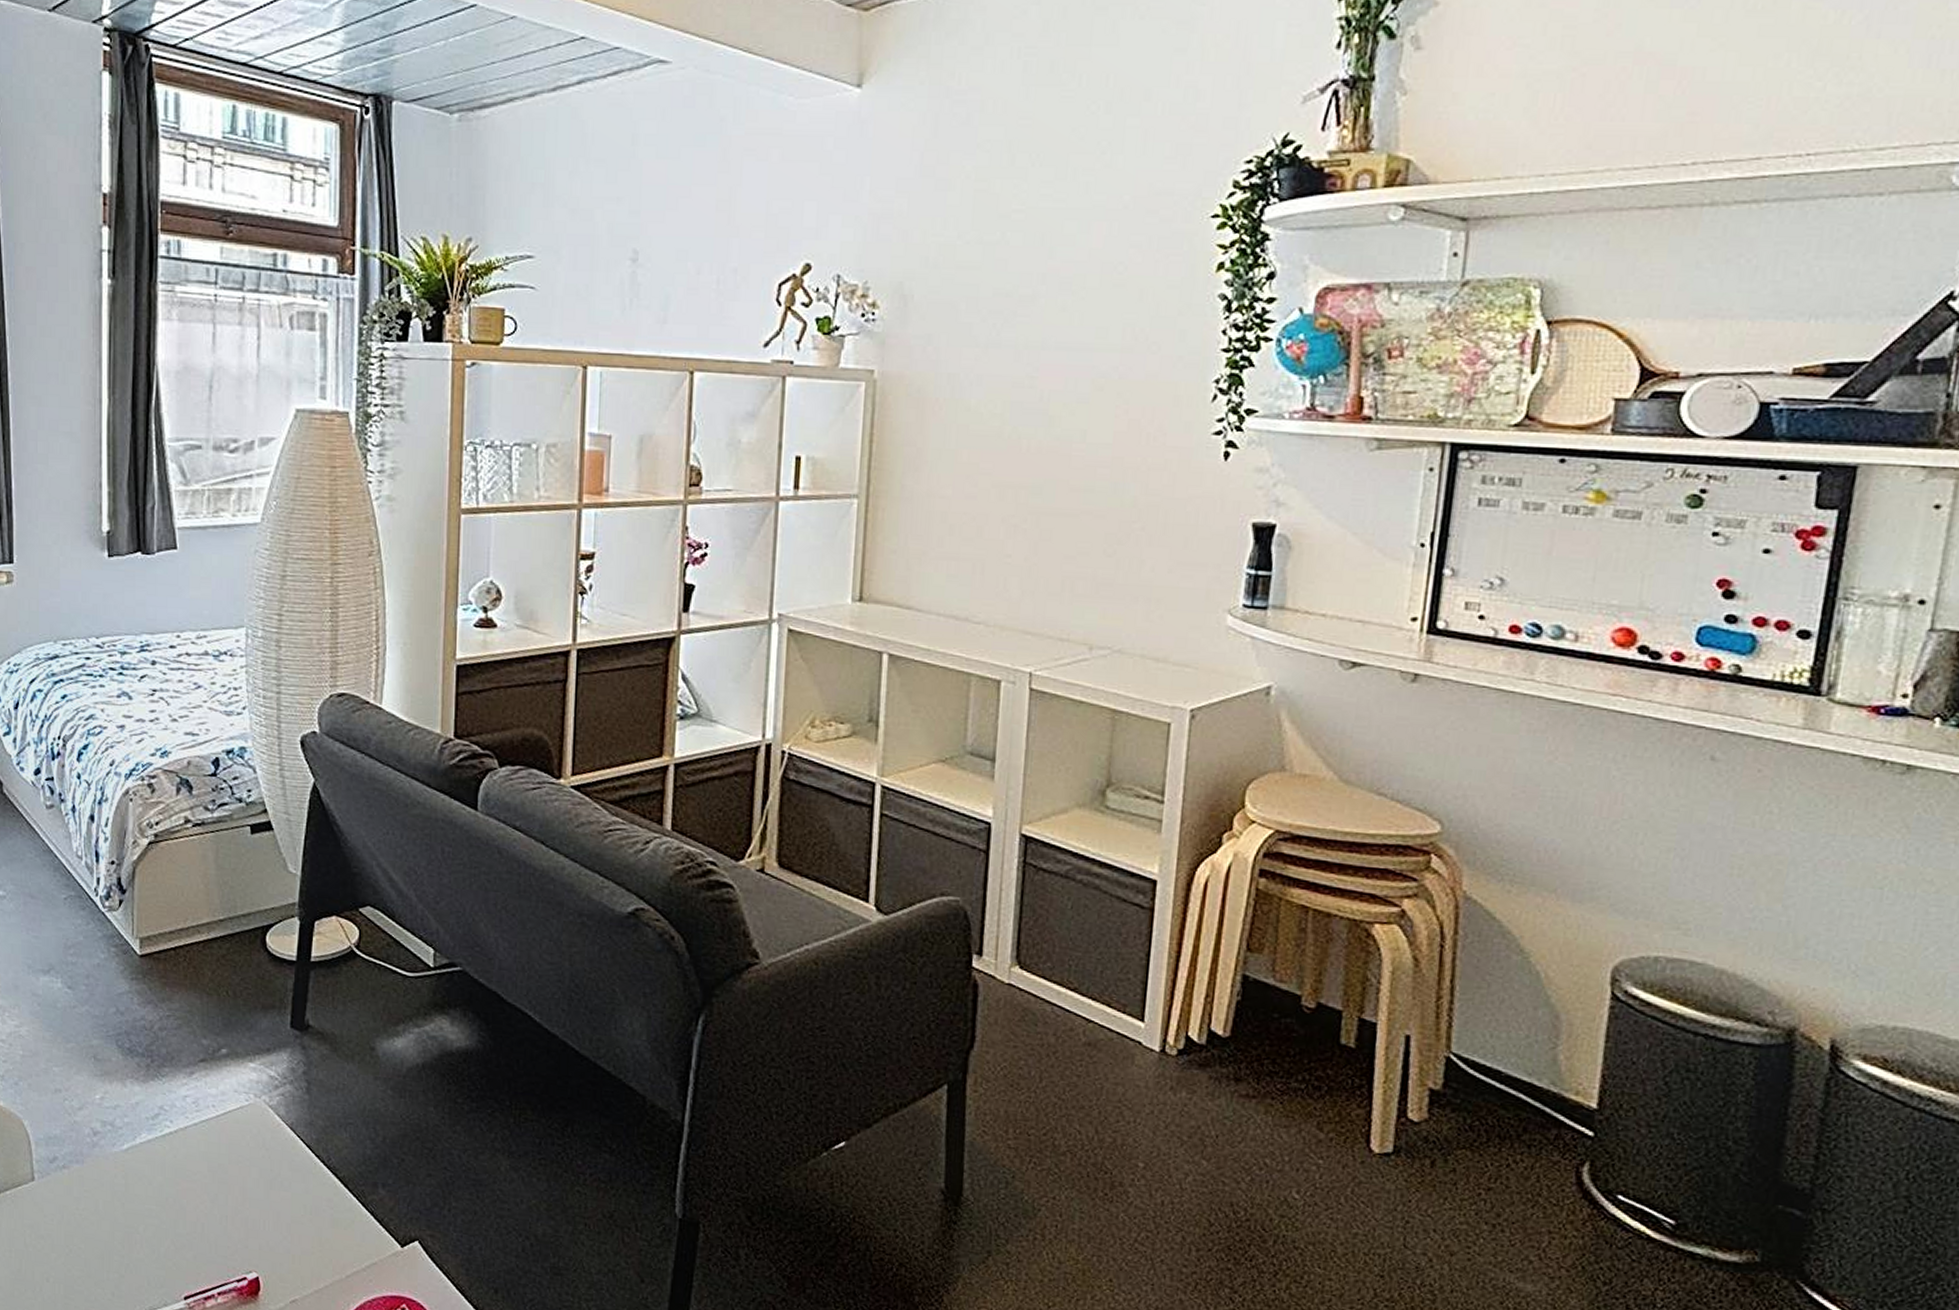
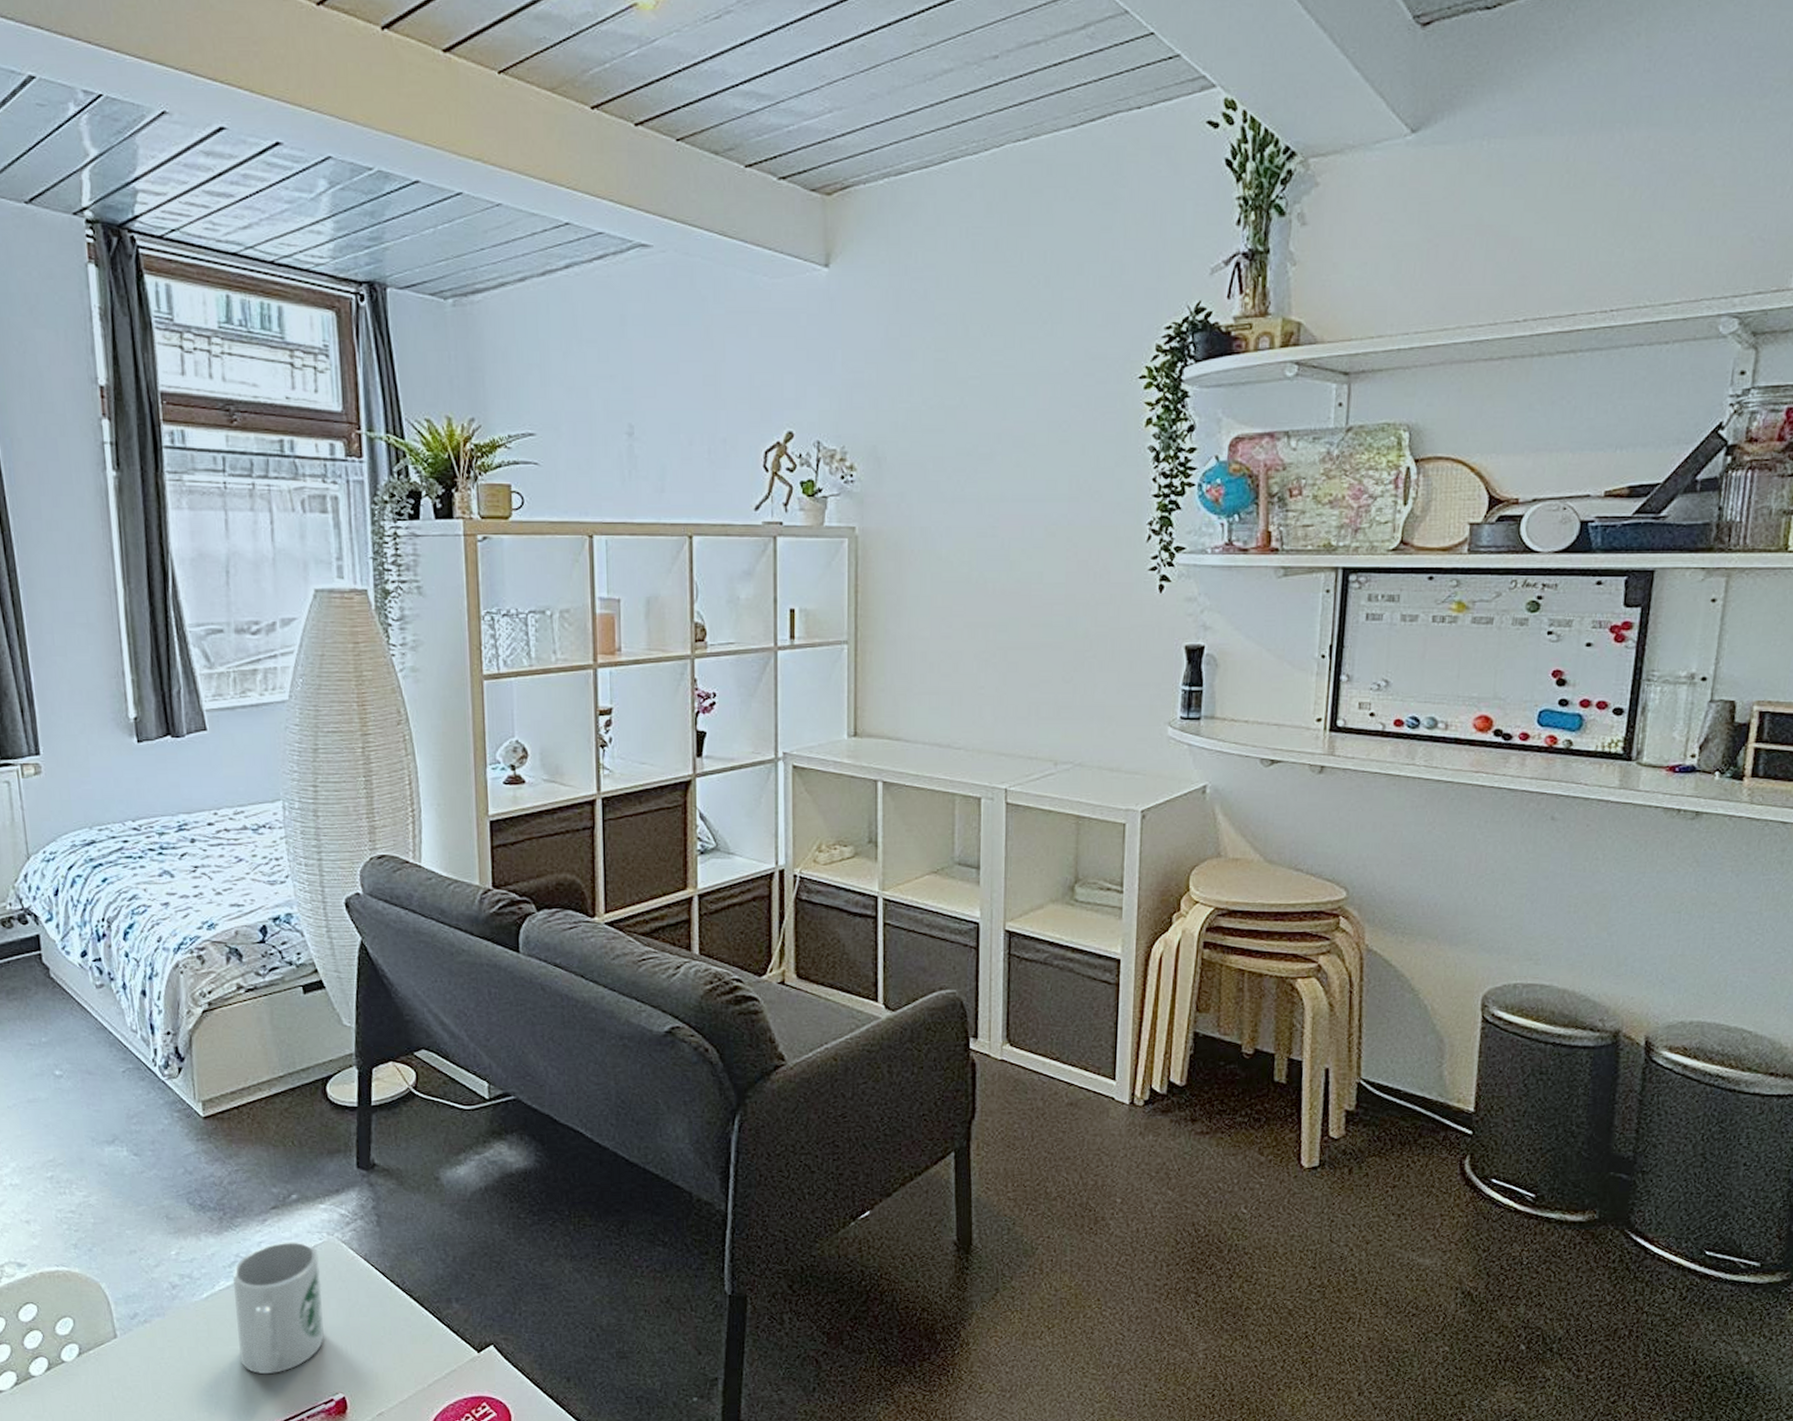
mug: none [154,1097,244,1241] -> present [232,1240,325,1375]

